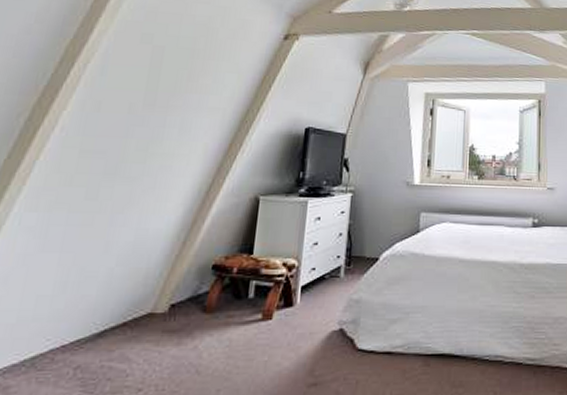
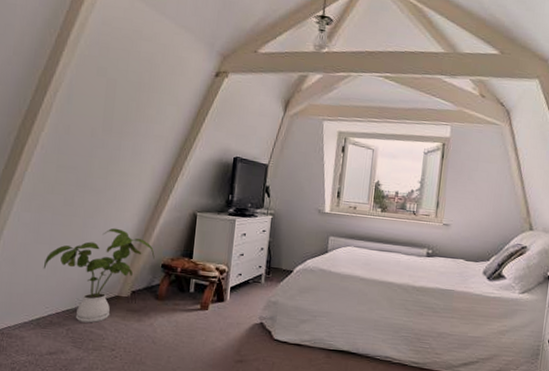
house plant: none [47,223,204,356] -> present [43,228,155,323]

